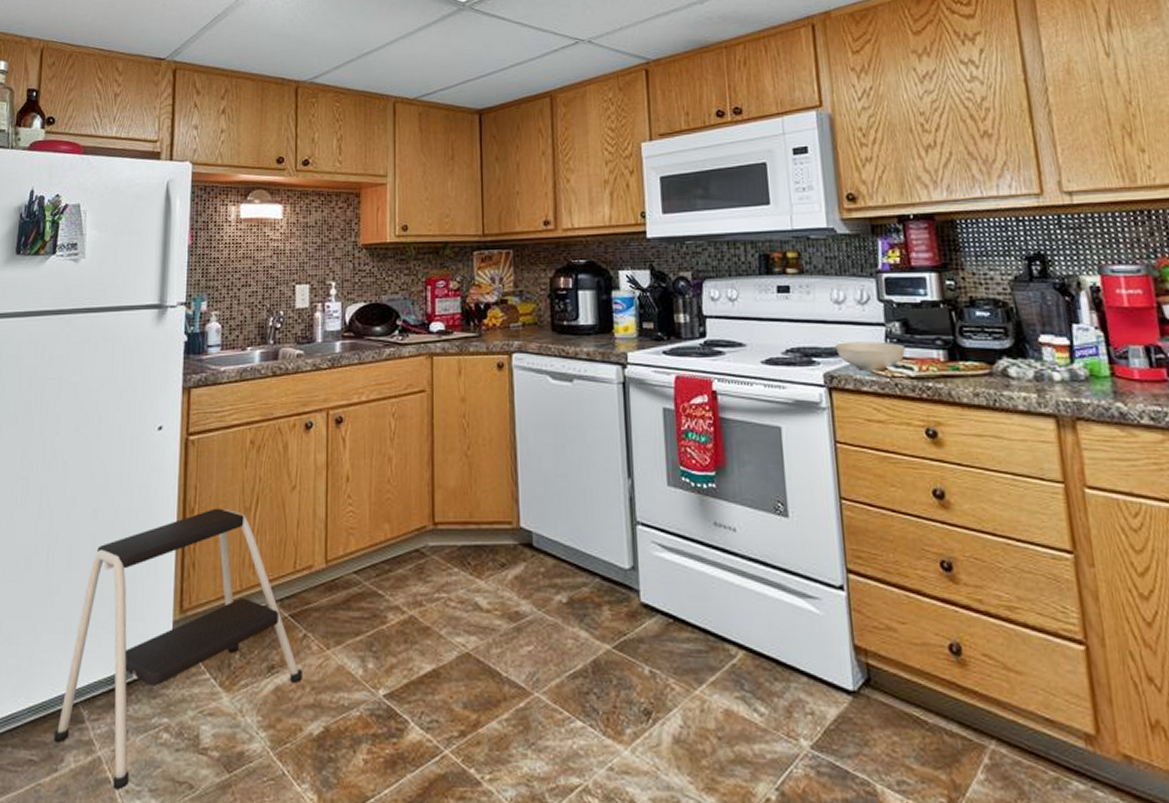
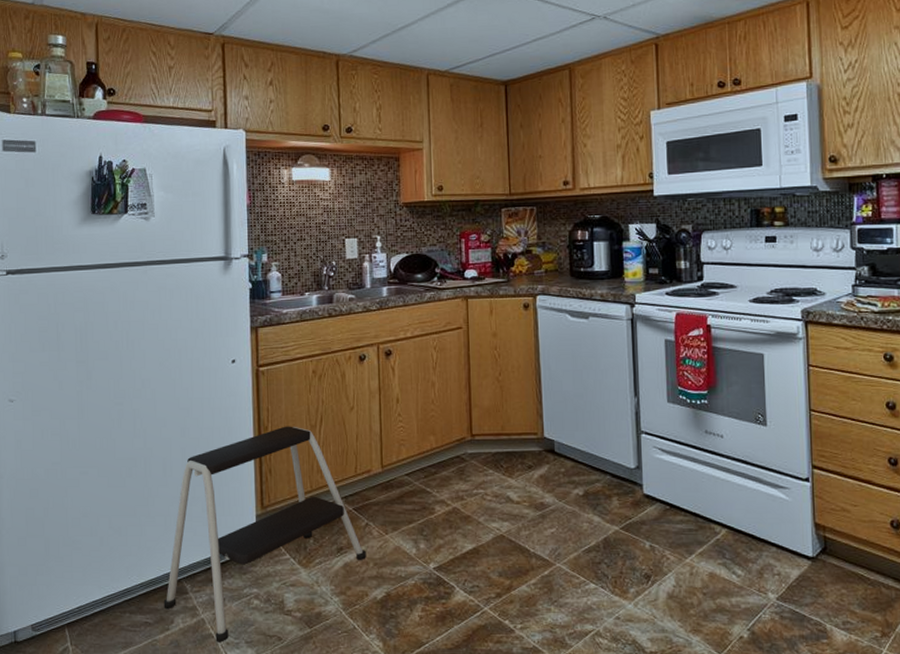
bowl: present [835,341,906,372] -> none [812,282,872,308]

